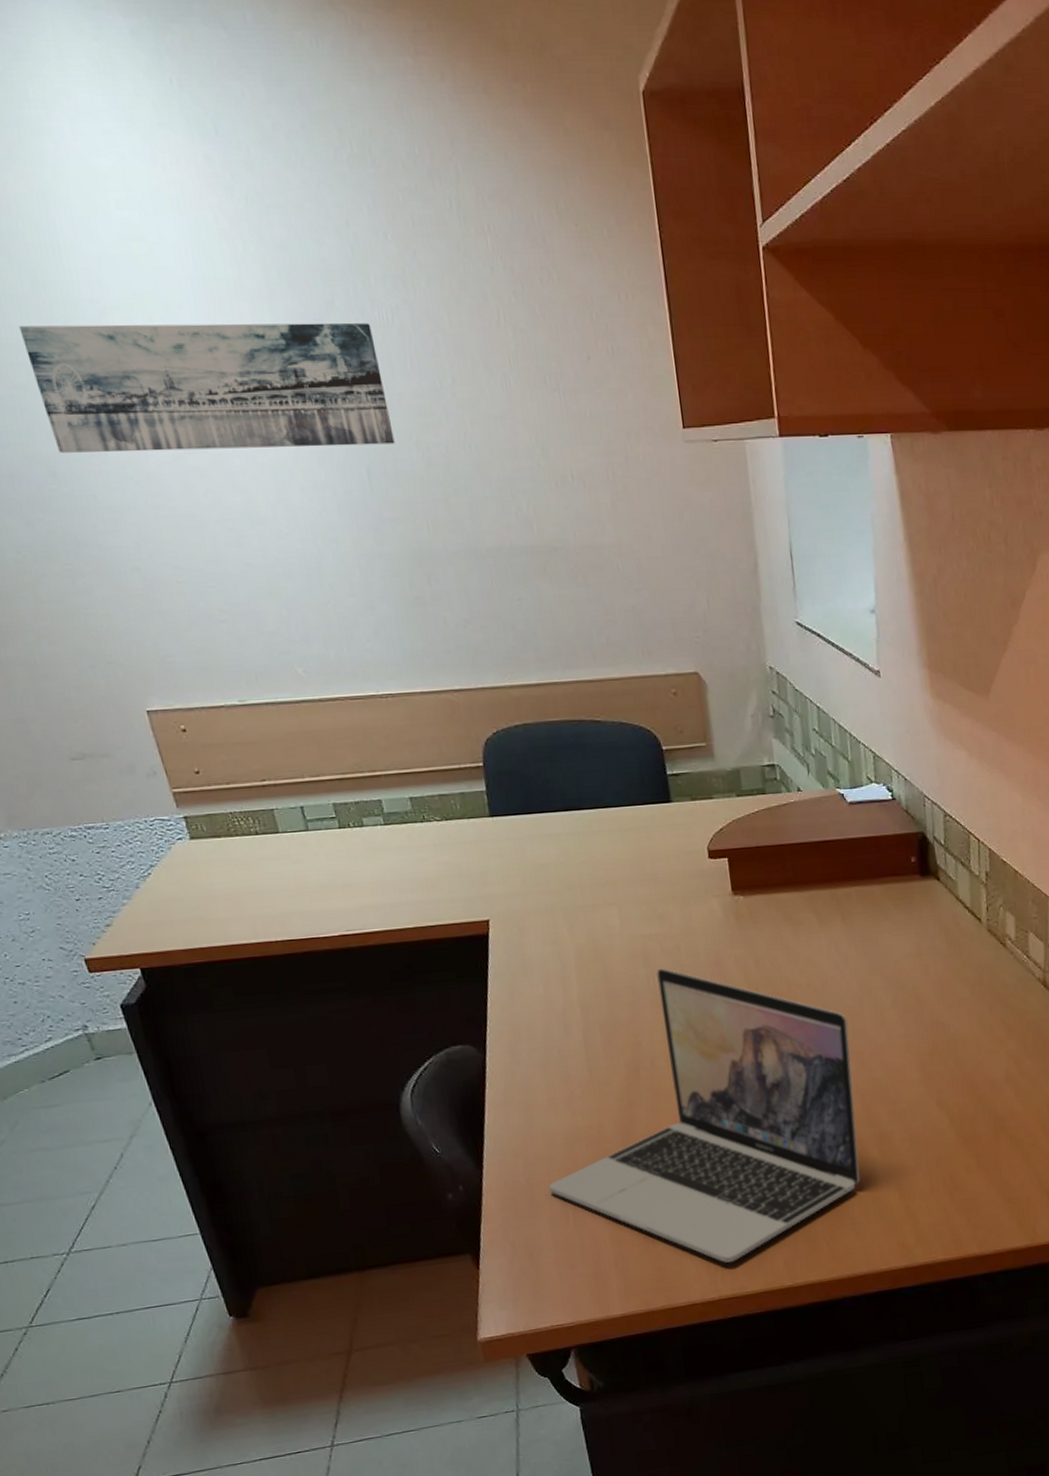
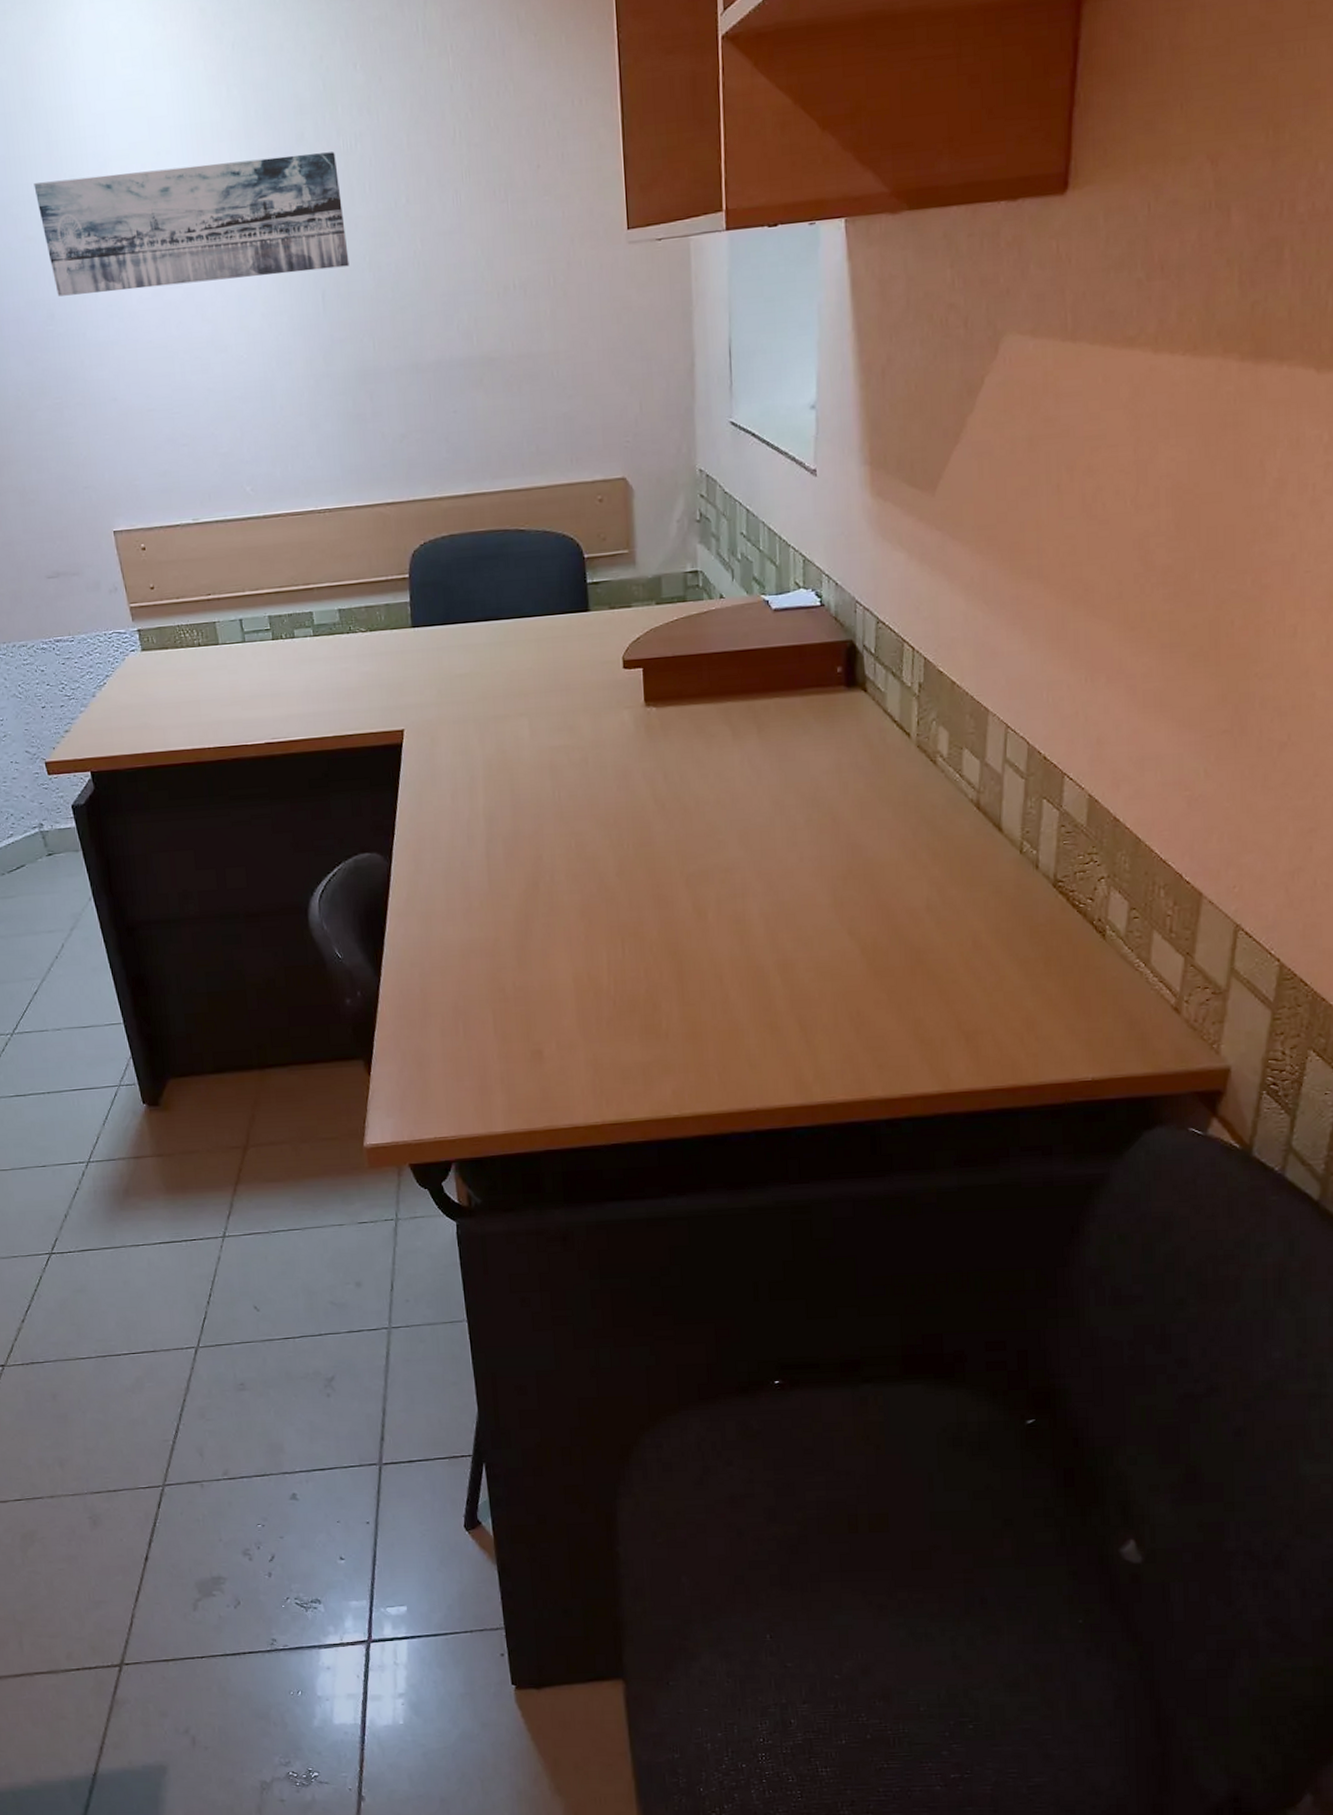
laptop: present [549,968,860,1263] -> none [442,780,759,1087]

